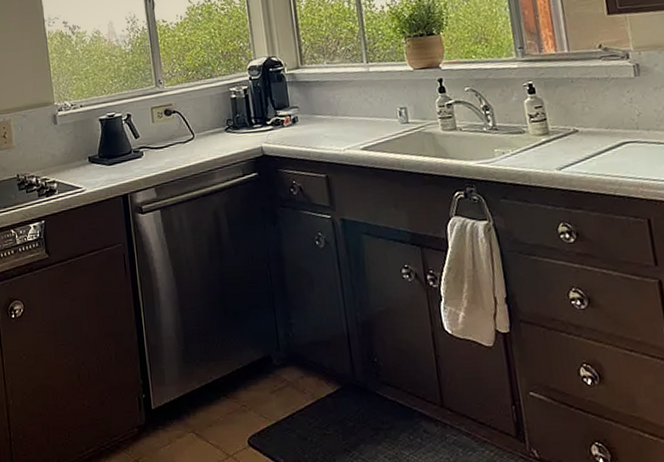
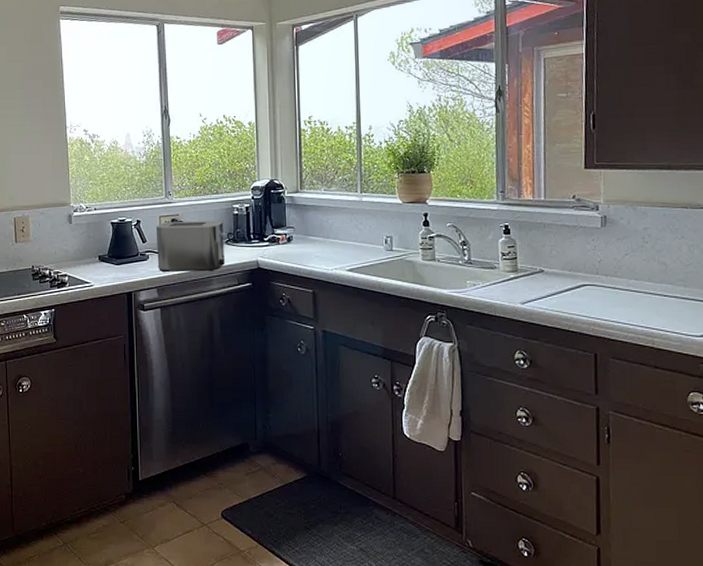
toaster: none [148,107,226,170] -> present [155,220,226,273]

